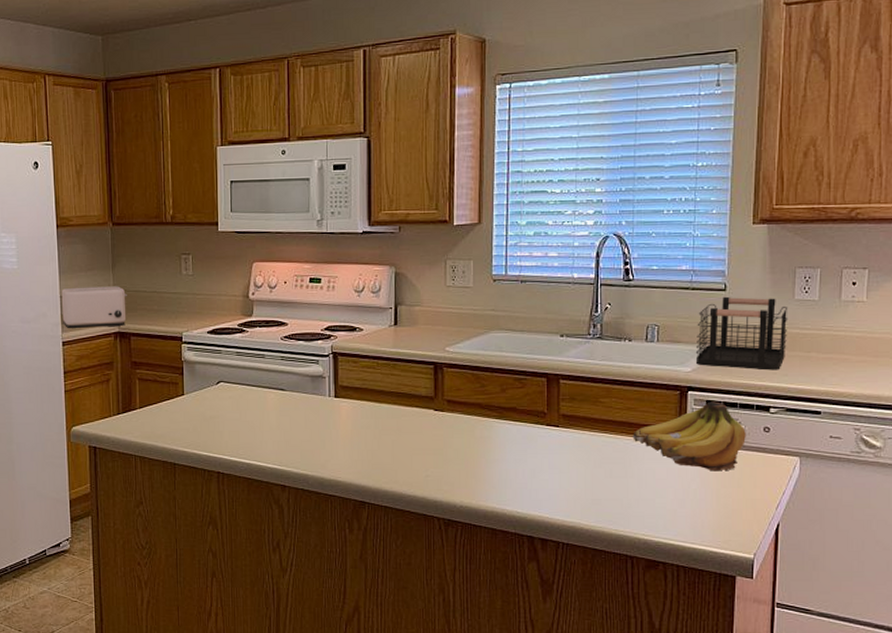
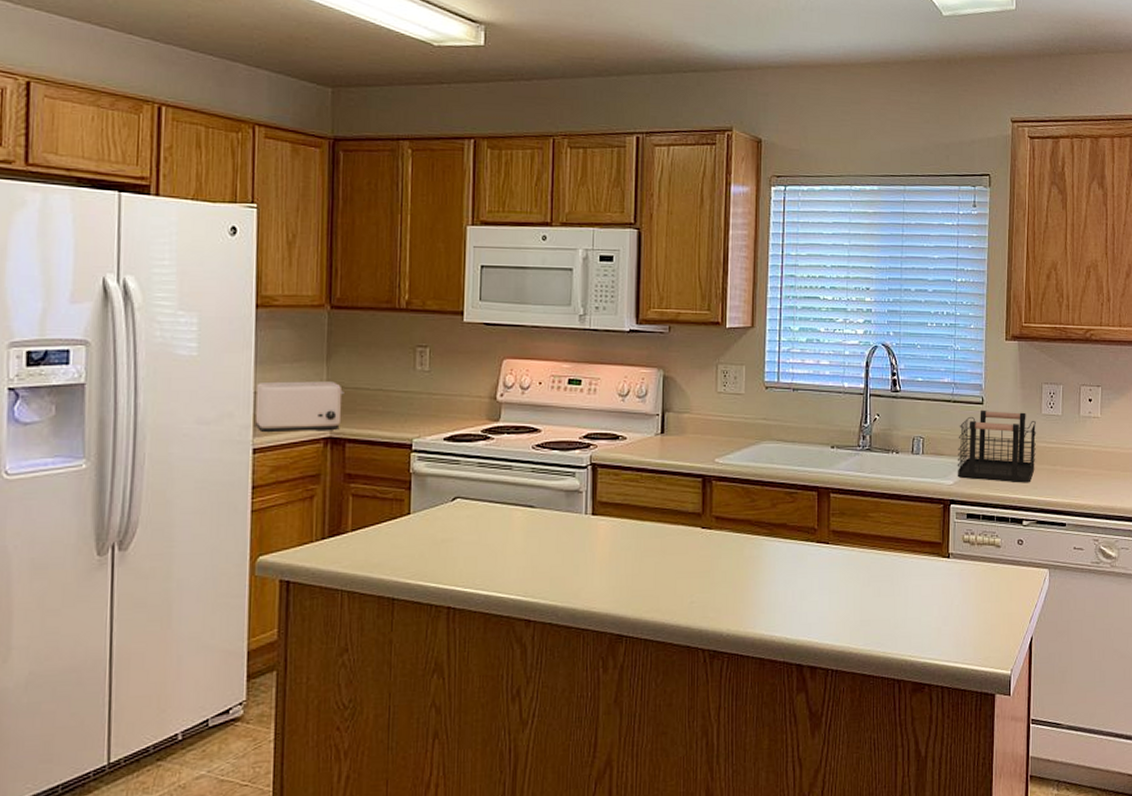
fruit: present [633,401,746,471] -> none [900,515,1002,586]

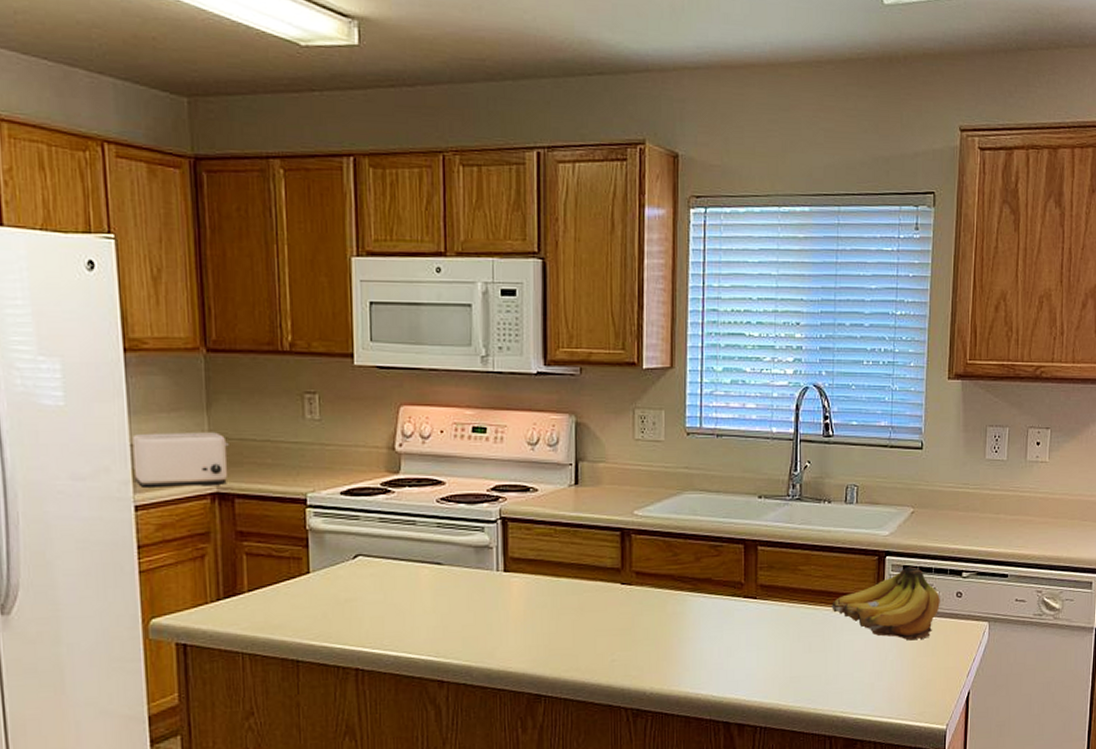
fruit: none [900,515,1002,586] -> present [832,566,940,641]
dish rack: present [957,410,1037,483] -> none [893,455,980,533]

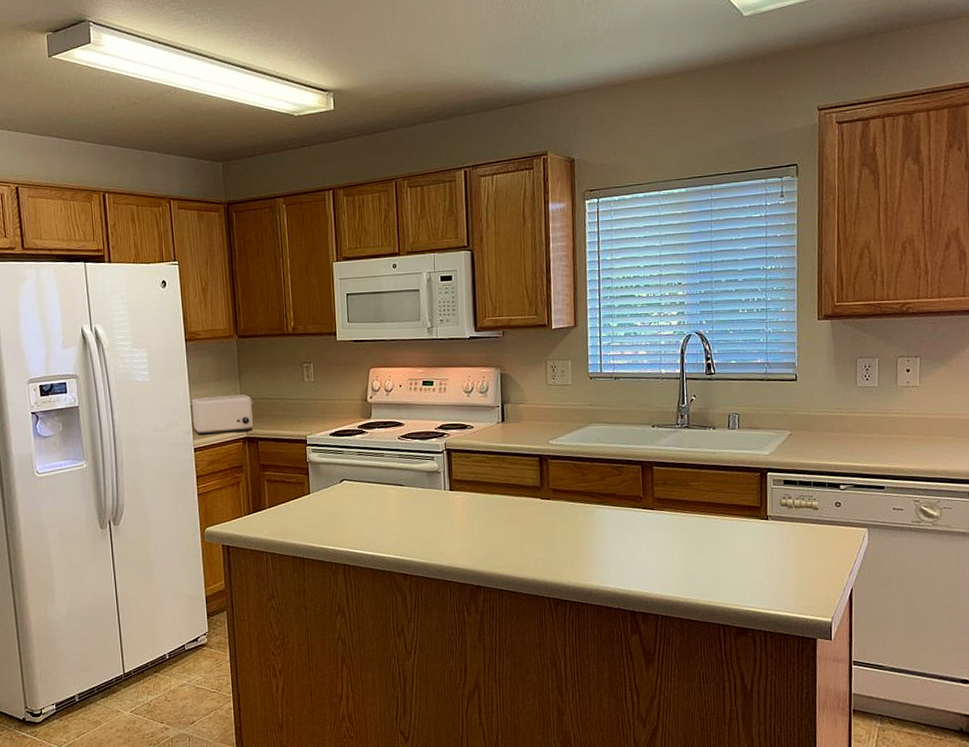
fruit: present [832,566,940,641] -> none [720,481,820,544]

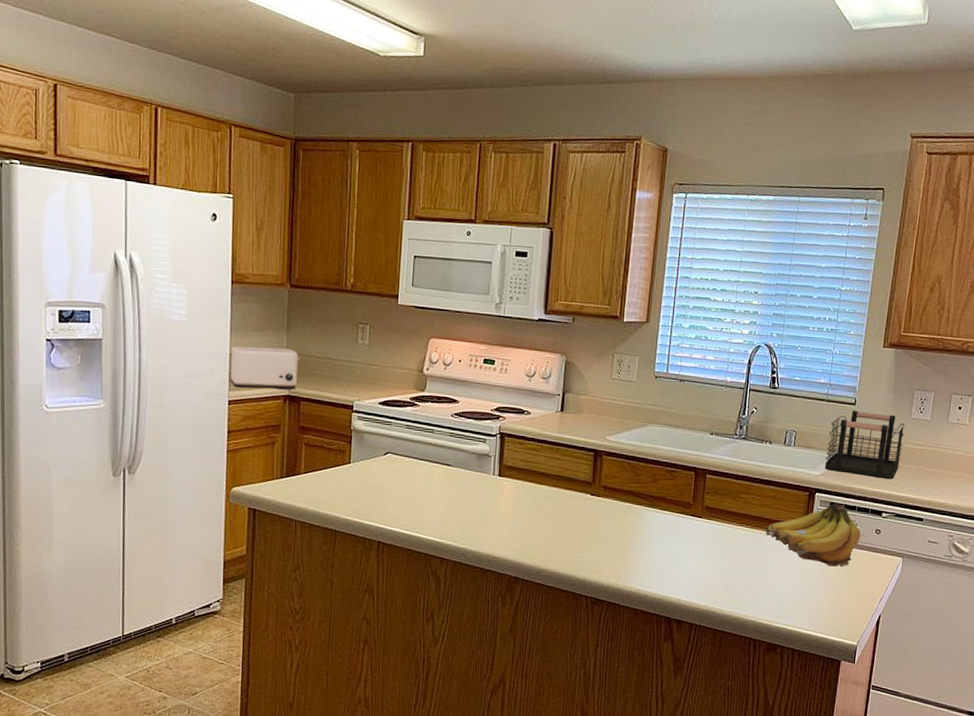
fruit: none [720,481,820,544] -> present [765,503,861,567]
dish rack: none [772,385,852,451] -> present [825,410,904,480]

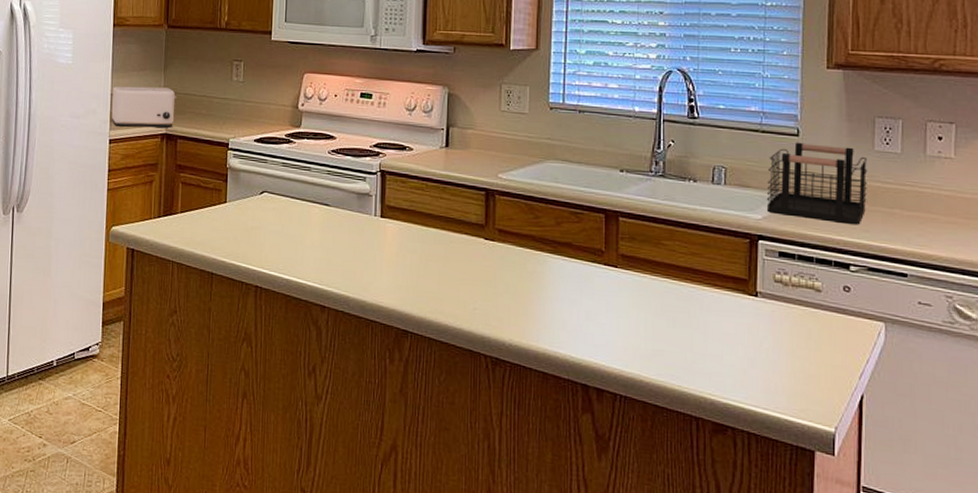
fruit: present [765,503,861,567] -> none [698,253,823,332]

